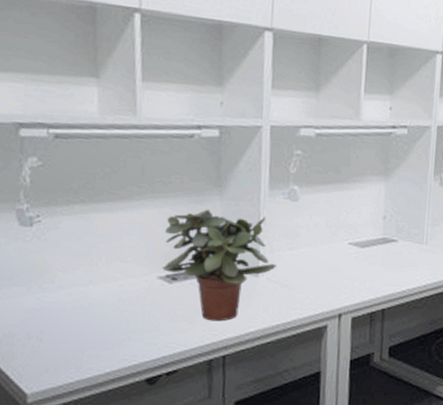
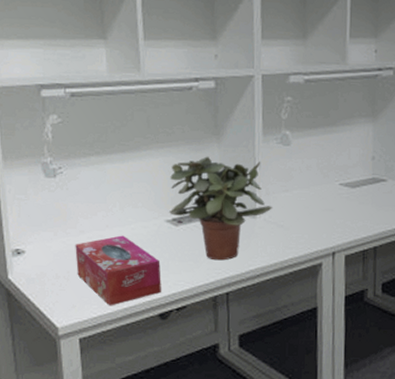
tissue box: none [51,292,151,370] -> present [75,235,161,306]

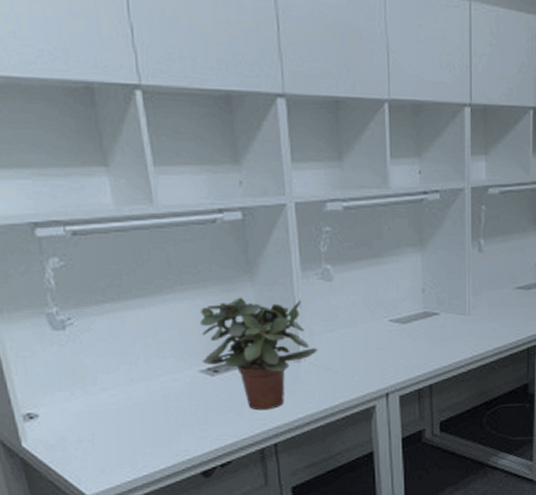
tissue box: present [75,235,161,306] -> none [97,390,202,468]

